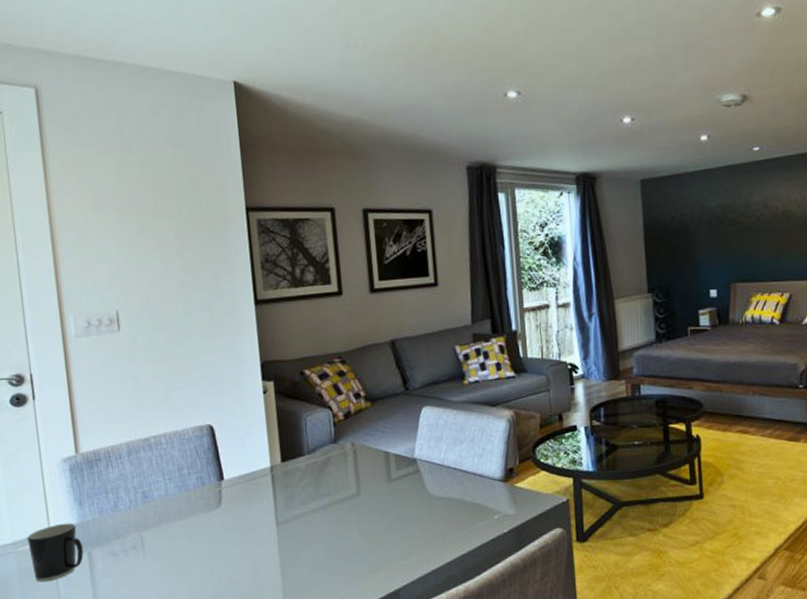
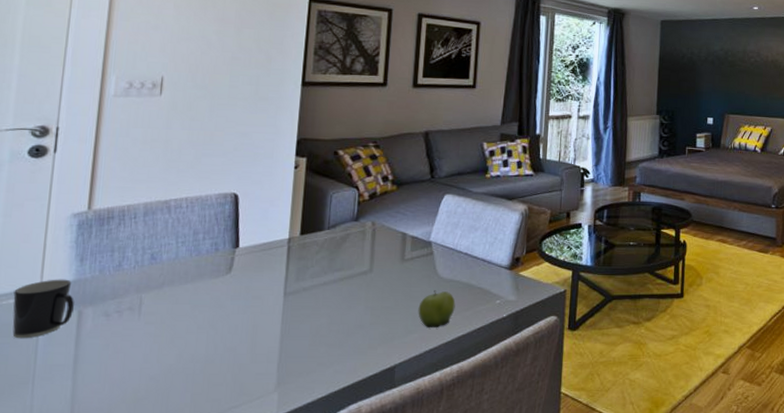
fruit: none [413,509,452,548] -> present [418,290,456,327]

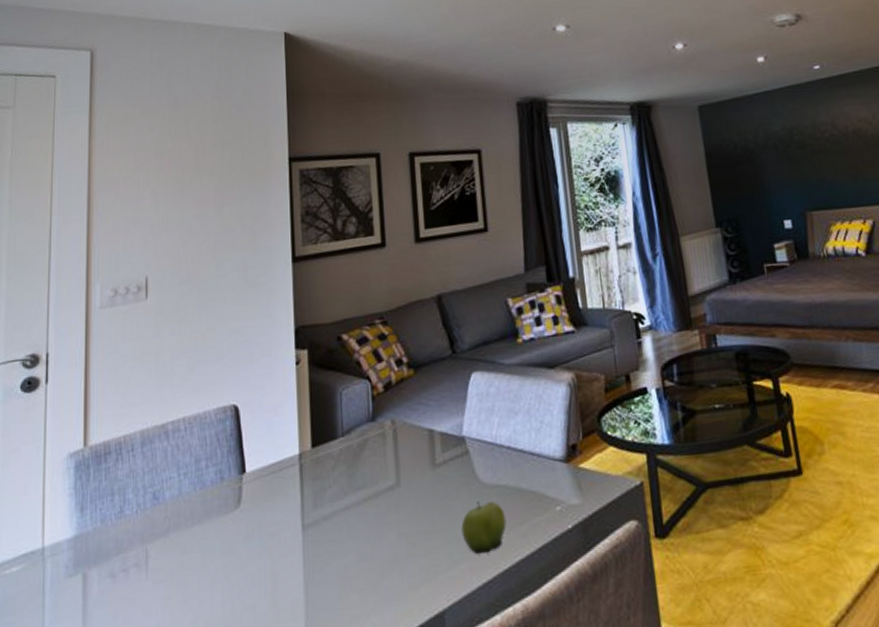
mug: present [12,279,74,339] -> none [16,535,78,616]

